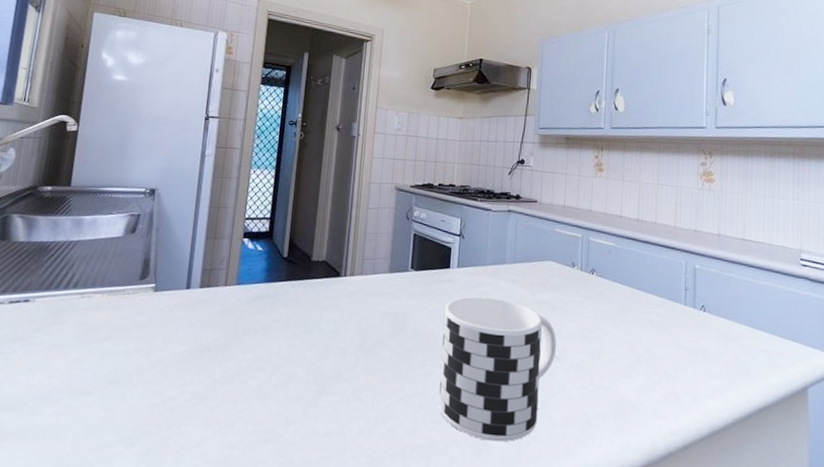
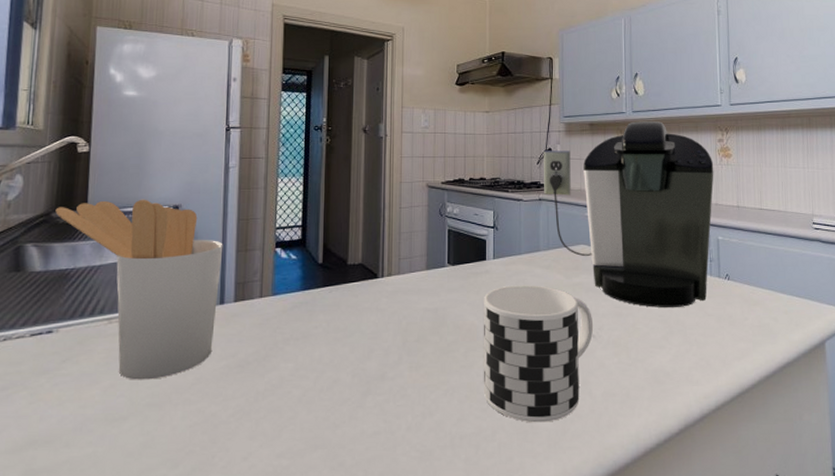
utensil holder: none [41,178,194,357] -> present [55,199,223,380]
coffee maker: none [514,138,695,336] -> present [544,121,714,308]

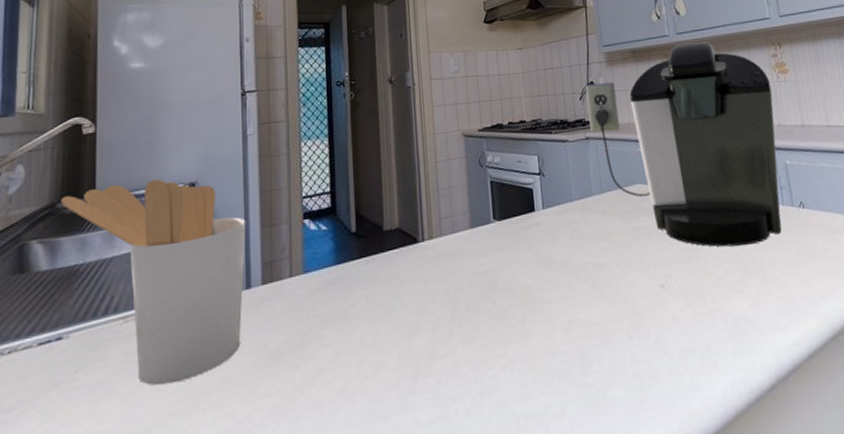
cup: present [483,285,594,423] -> none [537,234,662,393]

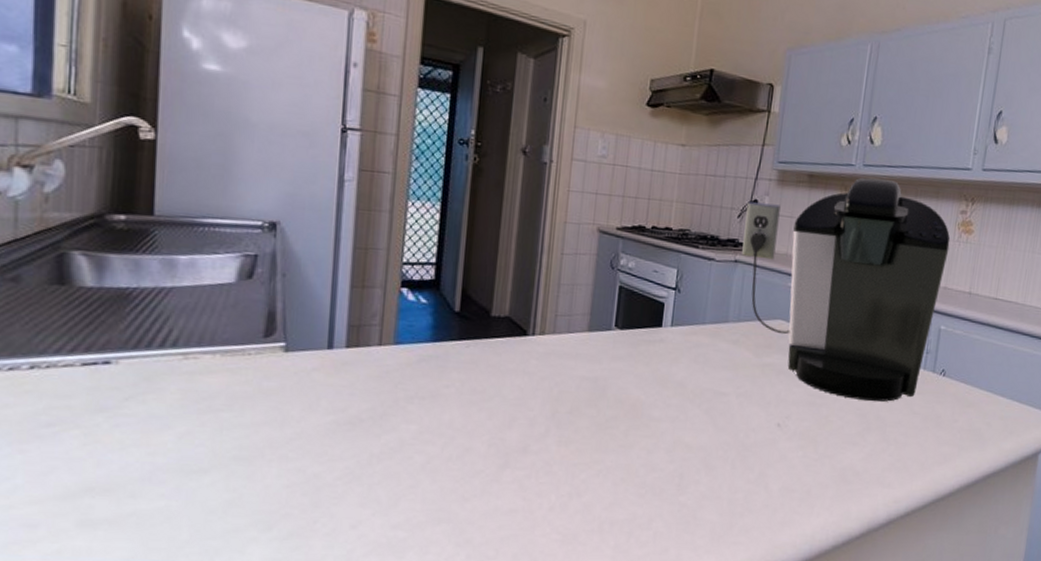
utensil holder: present [61,178,246,386] -> none [110,205,334,430]

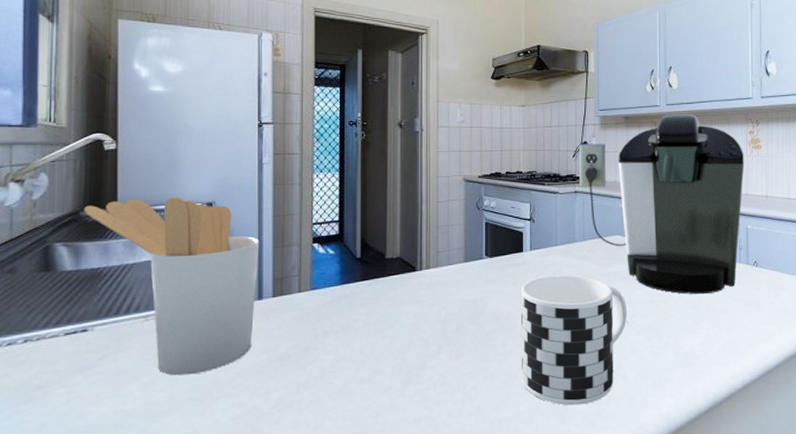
utensil holder: none [110,205,334,430] -> present [84,196,260,376]
cup: none [642,359,781,515] -> present [521,275,628,406]

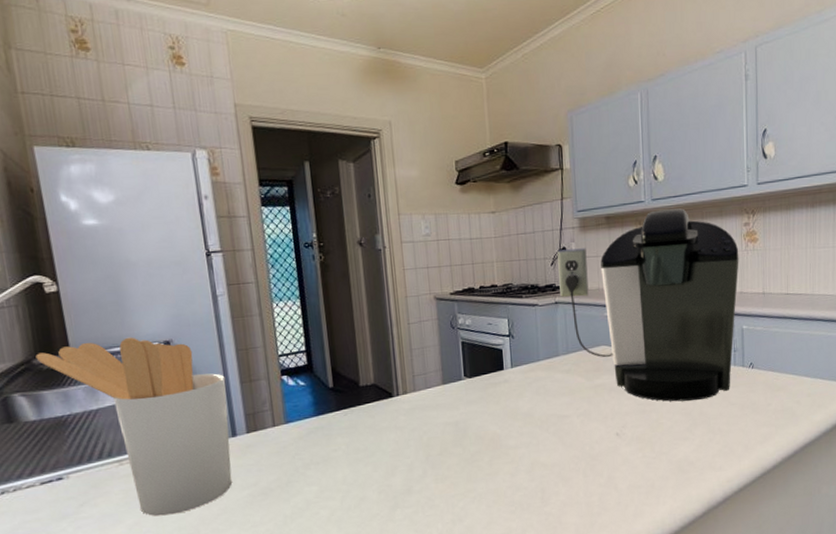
cup: present [521,275,628,406] -> none [504,390,617,519]

